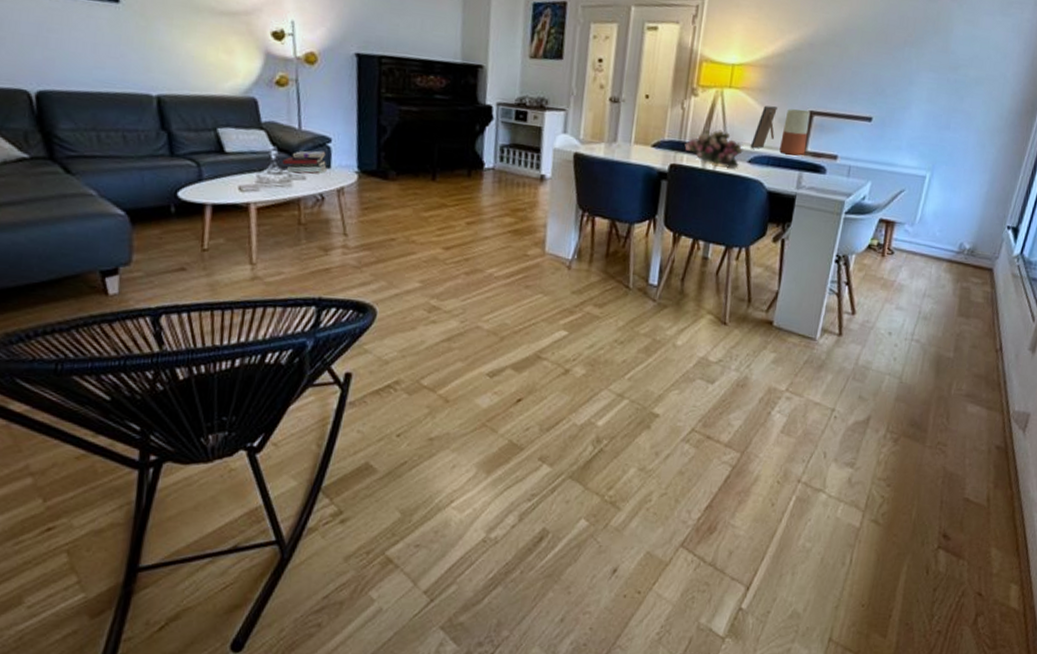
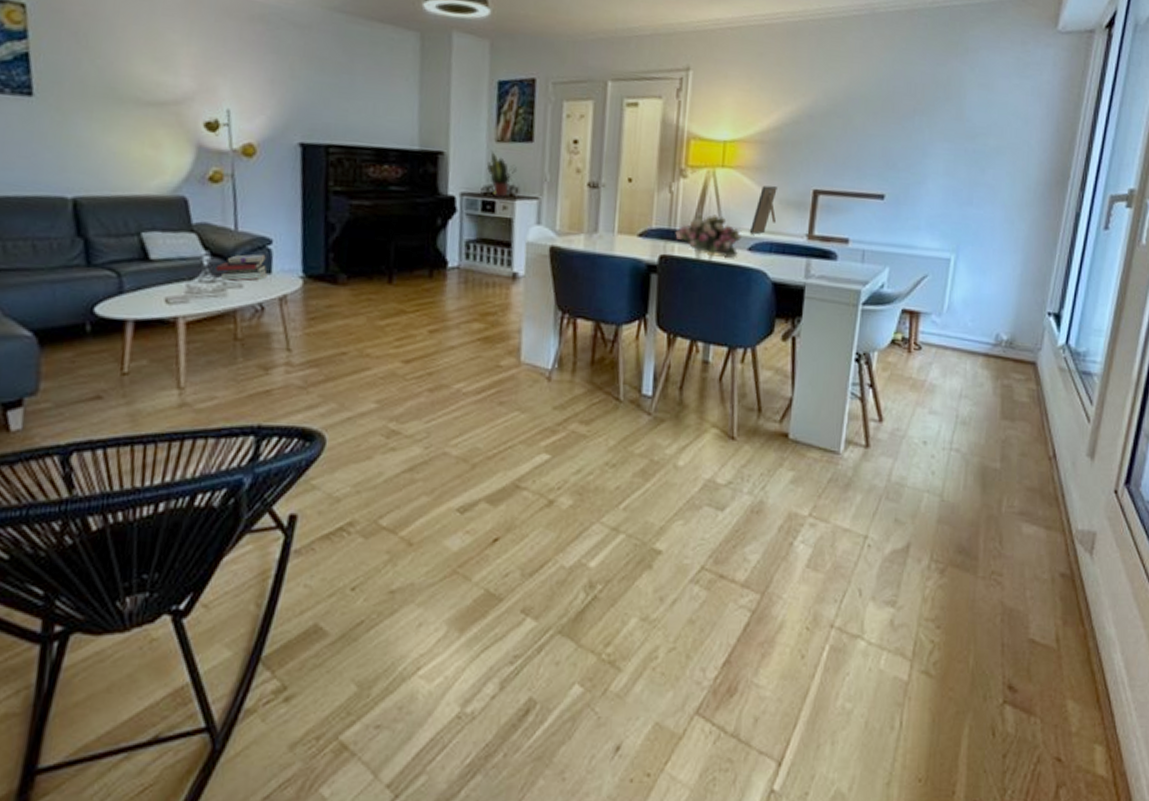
potted plant: none [521,67,547,108] -> present [487,152,517,197]
vase: present [779,109,811,156] -> none [783,188,815,241]

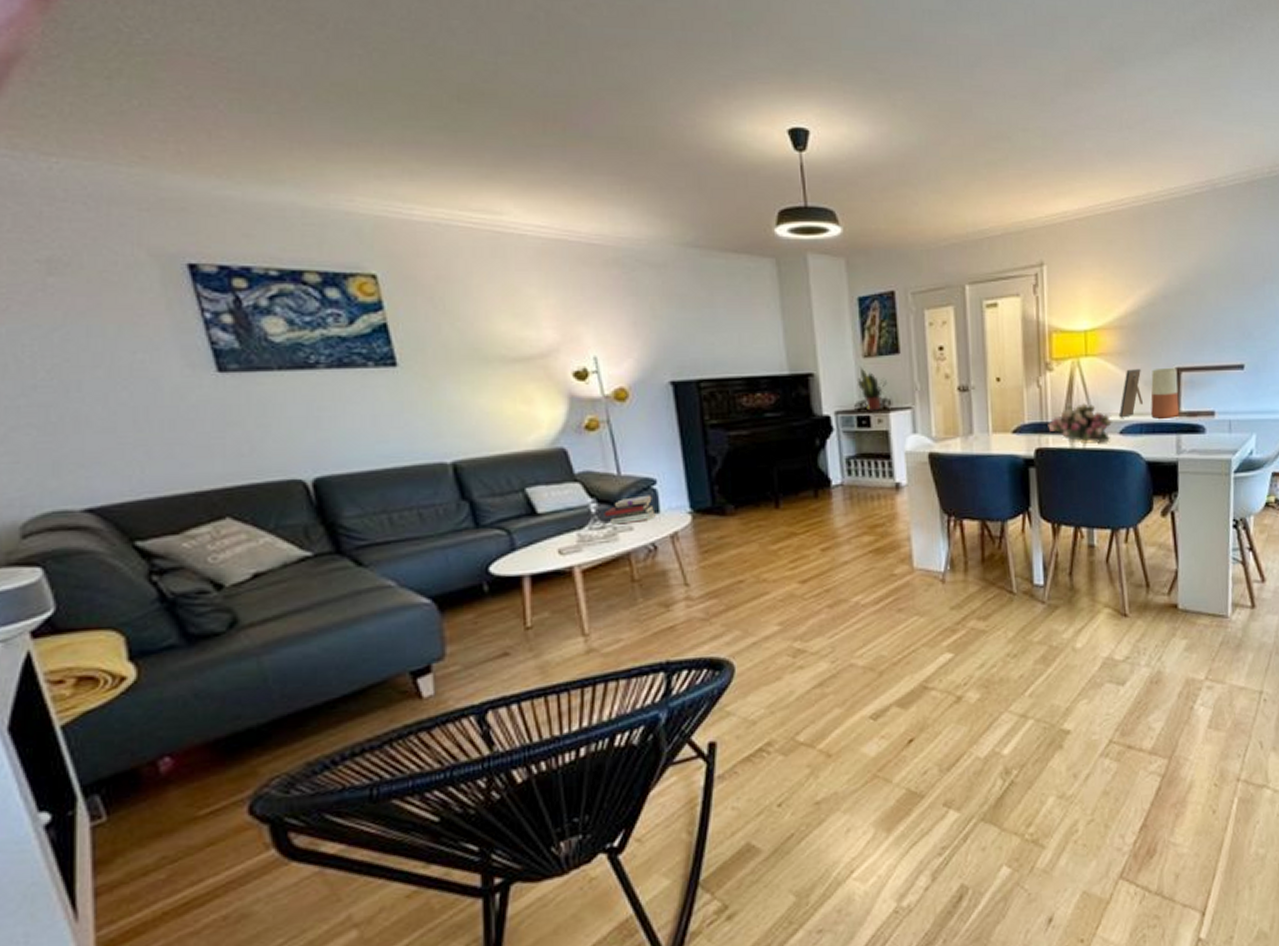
vase: none [783,188,815,241] -> present [1150,367,1180,419]

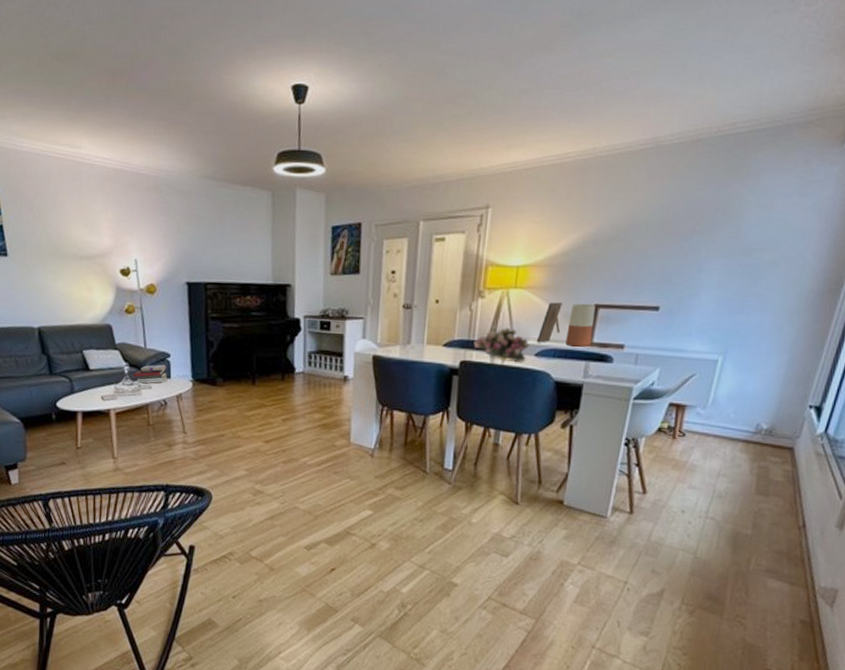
potted plant: present [858,368,887,411] -> none [324,283,347,318]

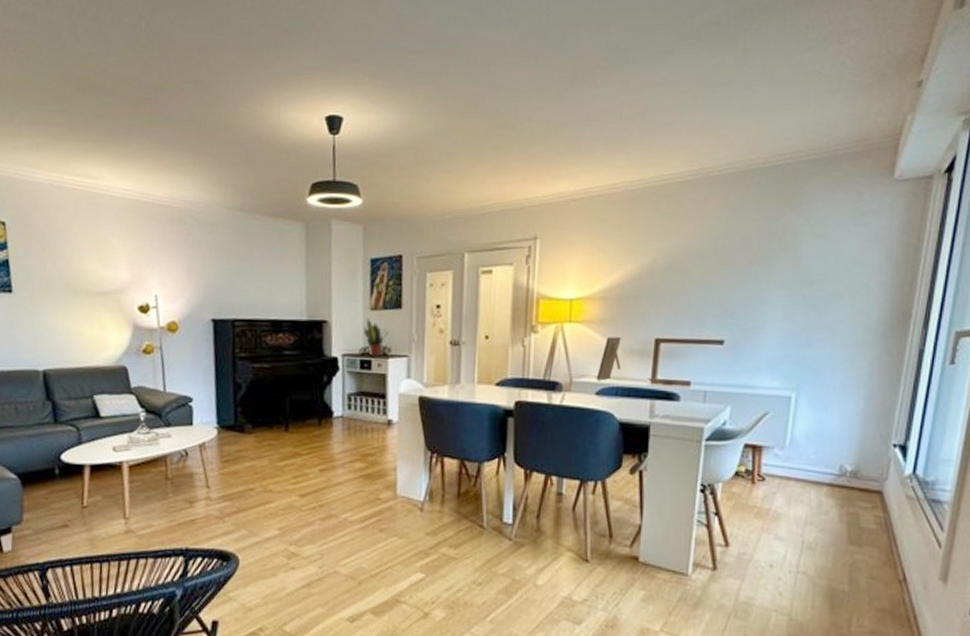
books: present [133,364,168,385] -> none [150,410,190,433]
potted plant: none [324,283,347,318] -> present [364,318,388,356]
flower arrangement: present [473,326,530,362] -> none [528,363,589,401]
vase: present [565,303,596,347] -> none [628,337,657,385]

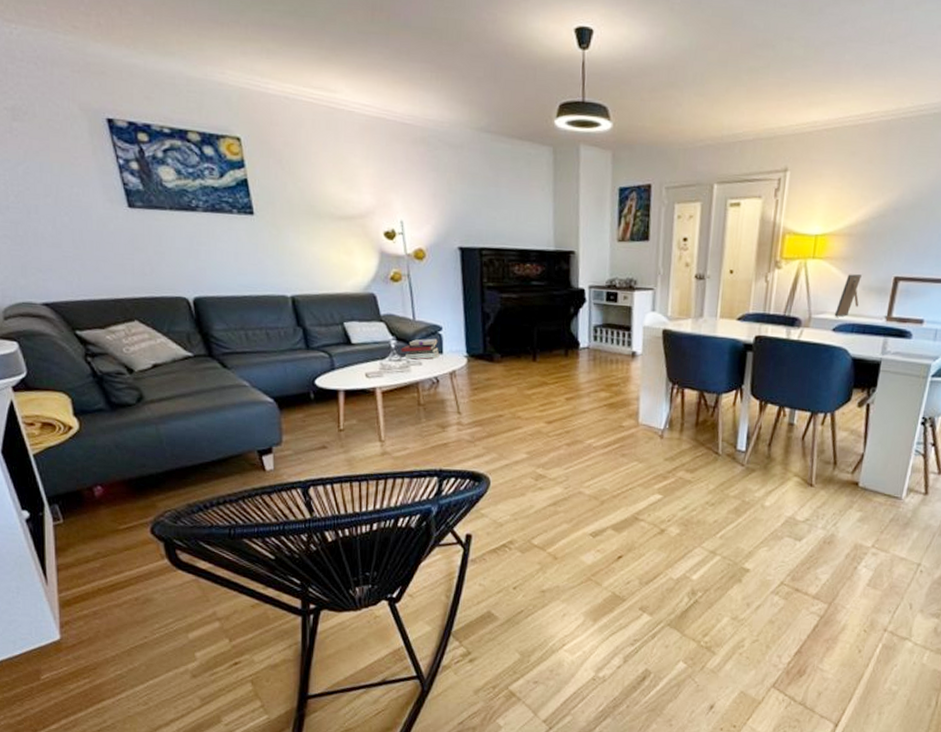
books: none [150,410,190,433] -> present [401,338,440,361]
potted plant: present [364,318,388,356] -> none [610,250,635,289]

